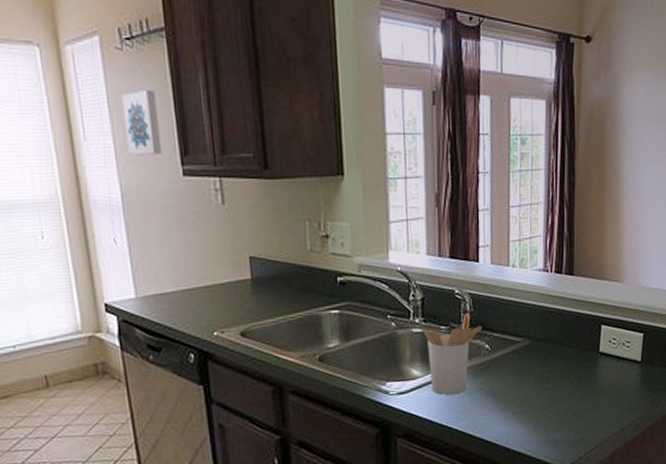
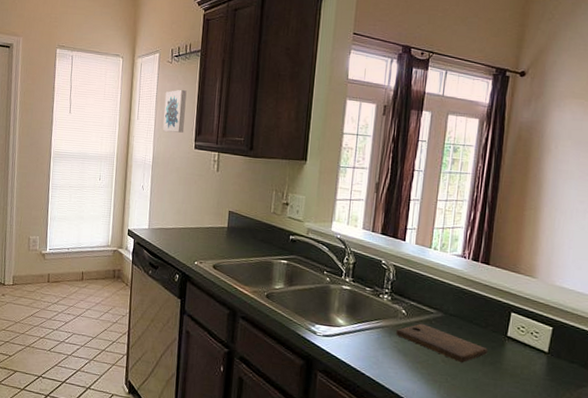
utensil holder: present [424,313,483,396] -> none [351,281,402,347]
cutting board: none [482,356,581,392] -> present [396,323,487,363]

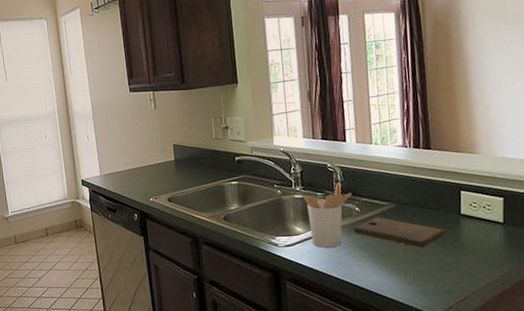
wall art: present [163,89,187,133] -> none [92,38,117,82]
utensil holder: none [351,281,402,347] -> present [304,182,353,249]

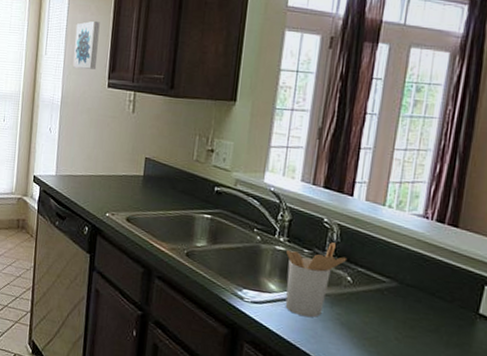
wall art: none [92,38,117,82] -> present [73,20,100,69]
cutting board: present [354,217,445,248] -> none [339,293,453,343]

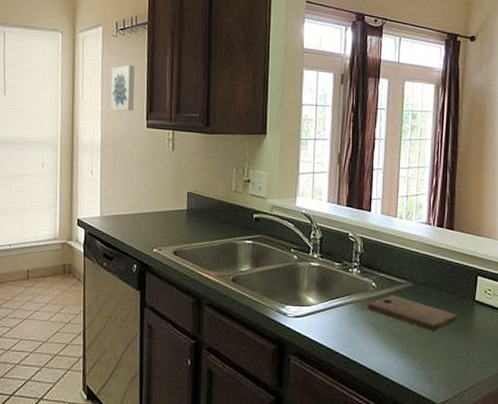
utensil holder: present [285,242,348,318] -> none [320,254,371,324]
cutting board: none [339,293,453,343] -> present [368,295,457,332]

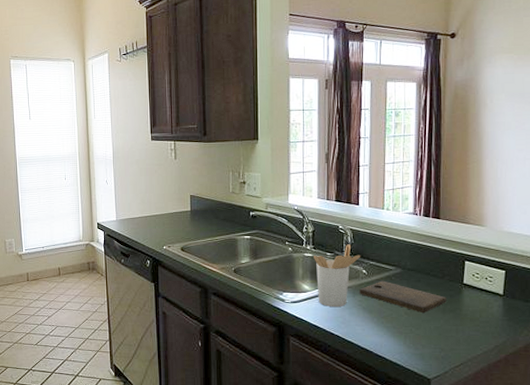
wall art: present [111,64,135,112] -> none [118,85,140,128]
utensil holder: none [320,254,371,324] -> present [314,244,361,308]

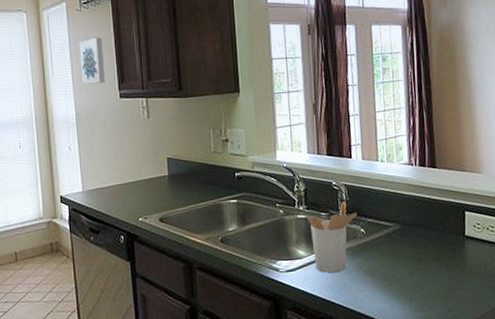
wall art: none [118,85,140,128] -> present [79,37,106,86]
cutting board: present [359,280,446,314] -> none [359,239,450,272]

